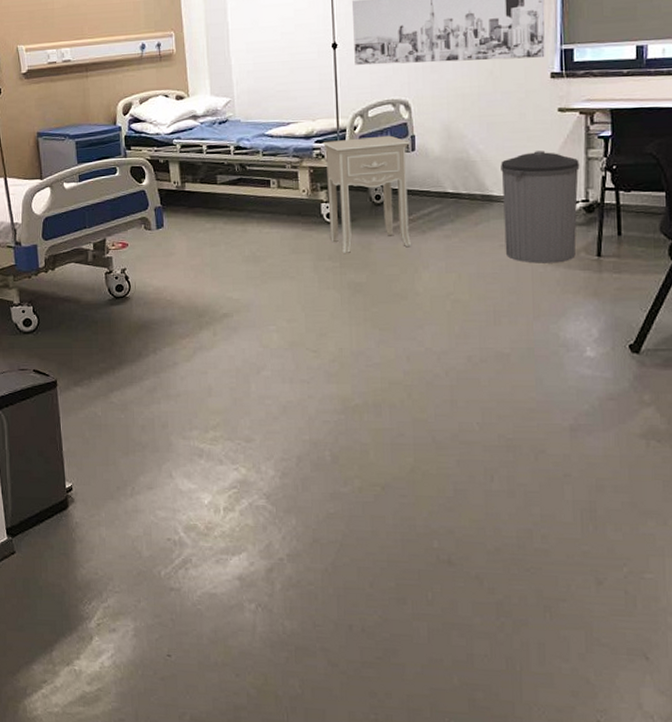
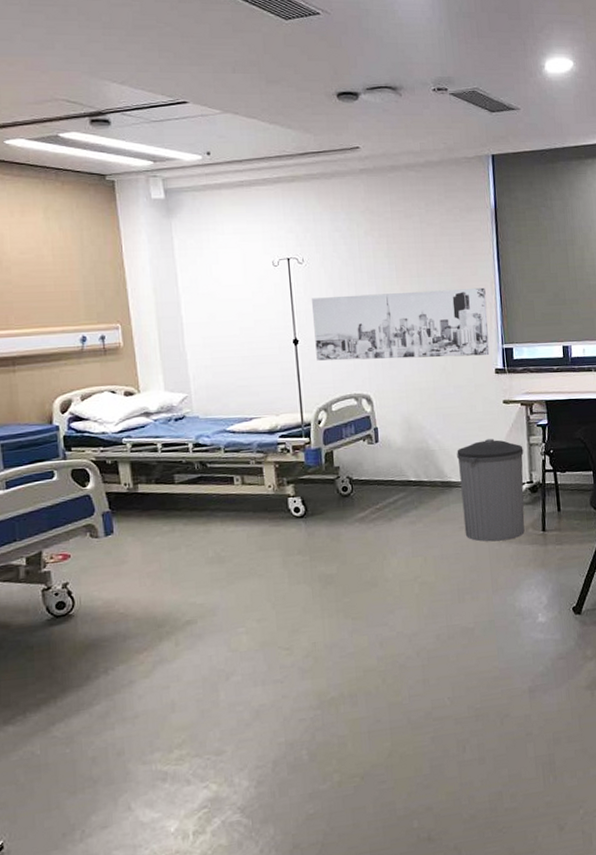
nightstand: present [322,135,411,253] -> none [287,428,379,546]

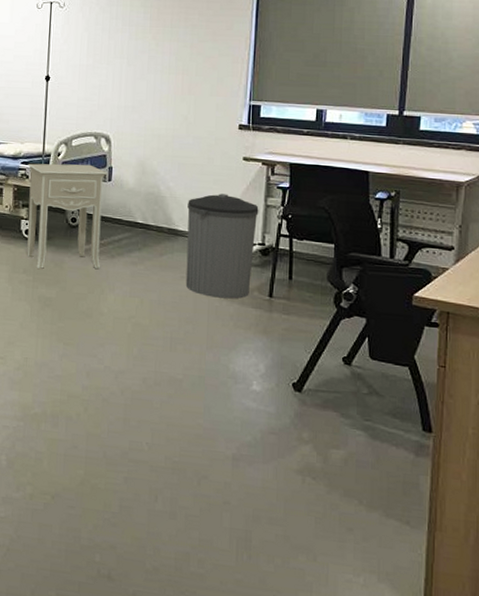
nightstand: none [287,428,379,546] -> present [27,163,107,269]
wall art: present [311,287,490,361] -> none [64,39,239,110]

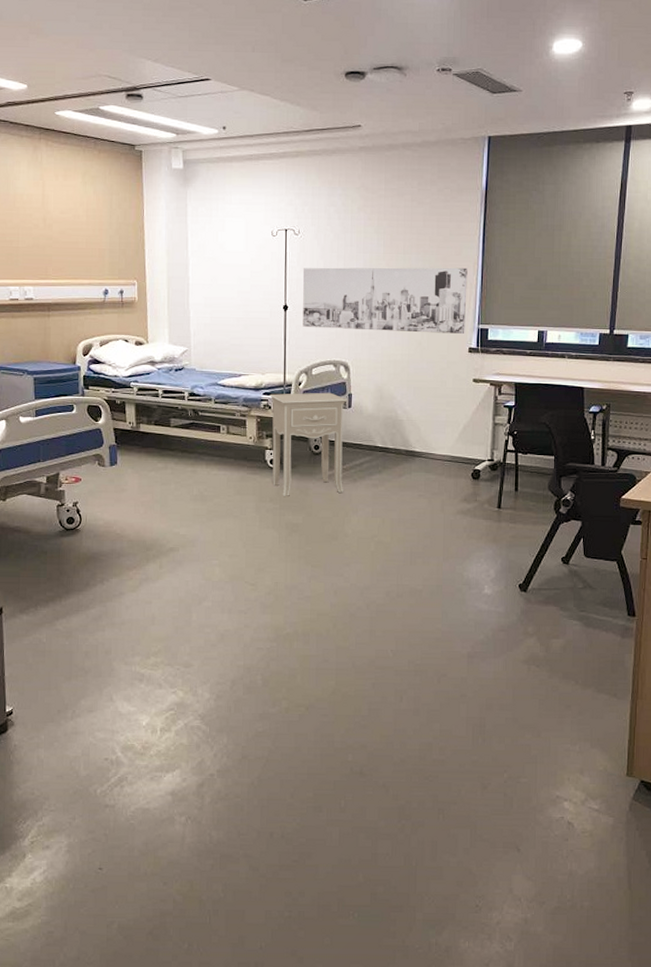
wall art: none [64,39,239,110] -> present [302,267,468,334]
trash can: present [185,194,259,299] -> none [423,415,488,513]

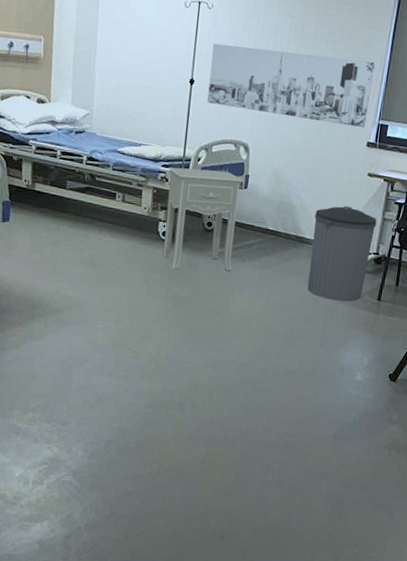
trash can: none [423,415,488,513] -> present [307,206,377,302]

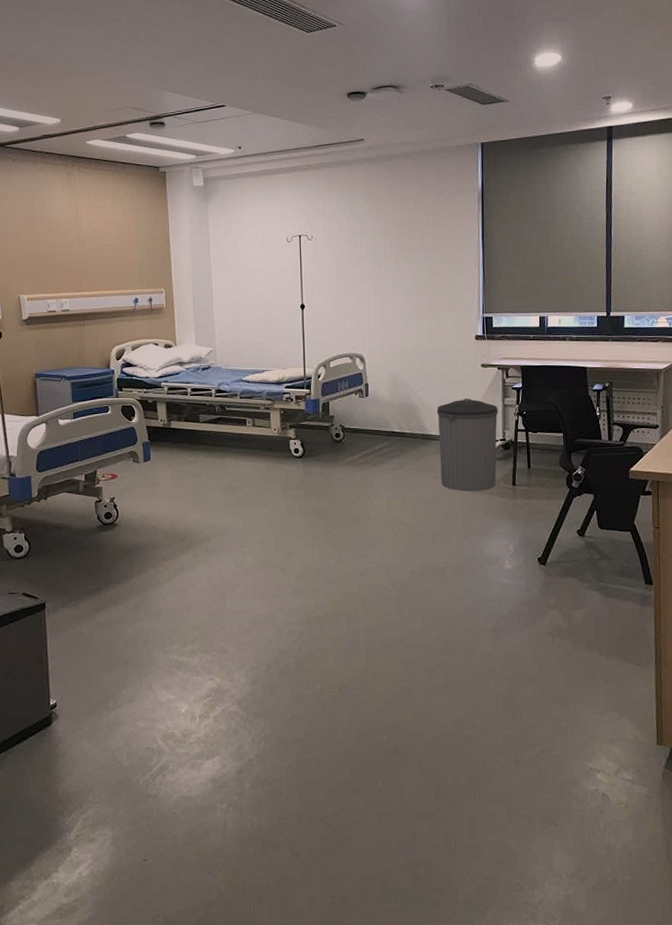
nightstand: present [163,166,244,271] -> none [291,383,365,483]
wall art: present [207,43,375,127] -> none [317,262,471,324]

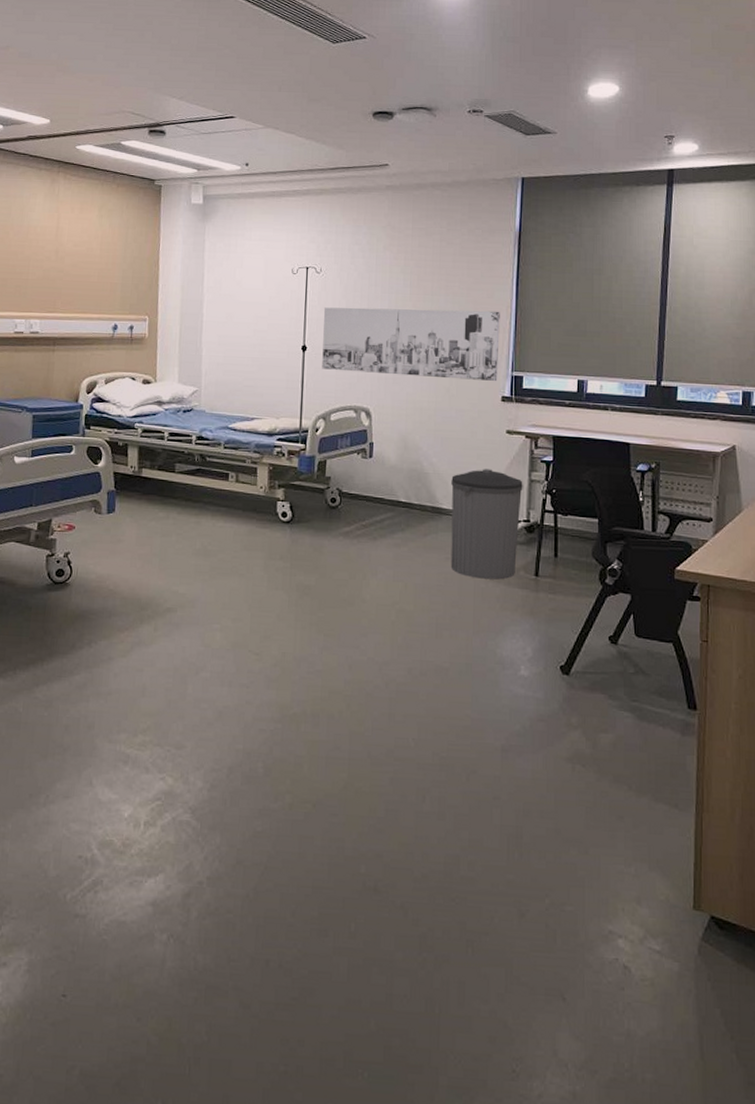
wall art: none [317,262,471,324] -> present [322,307,500,381]

